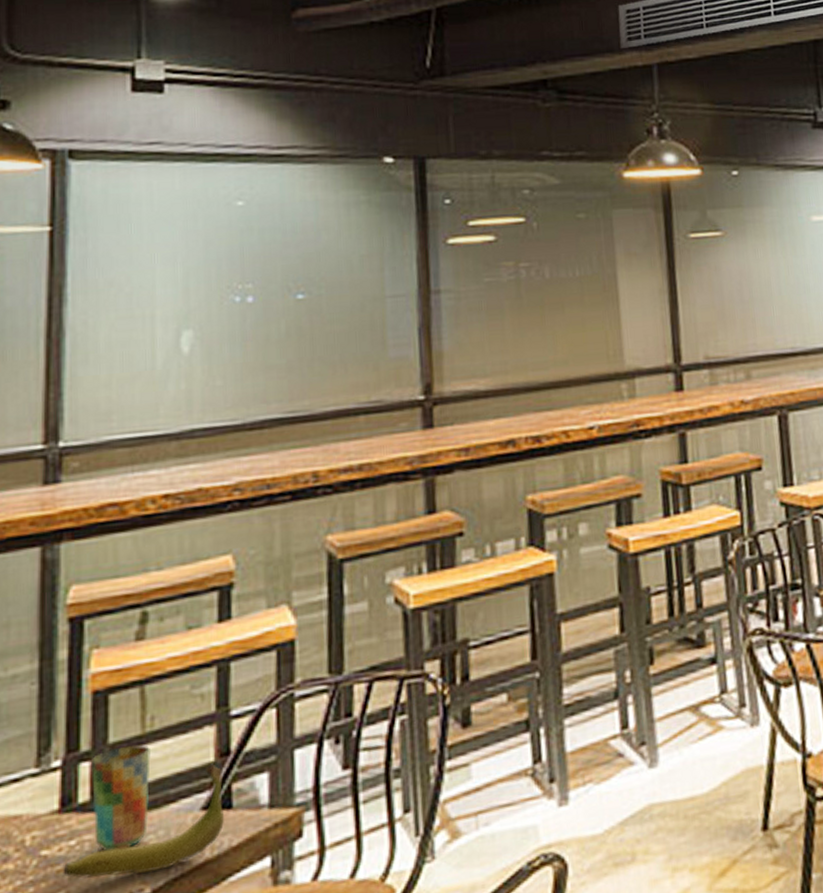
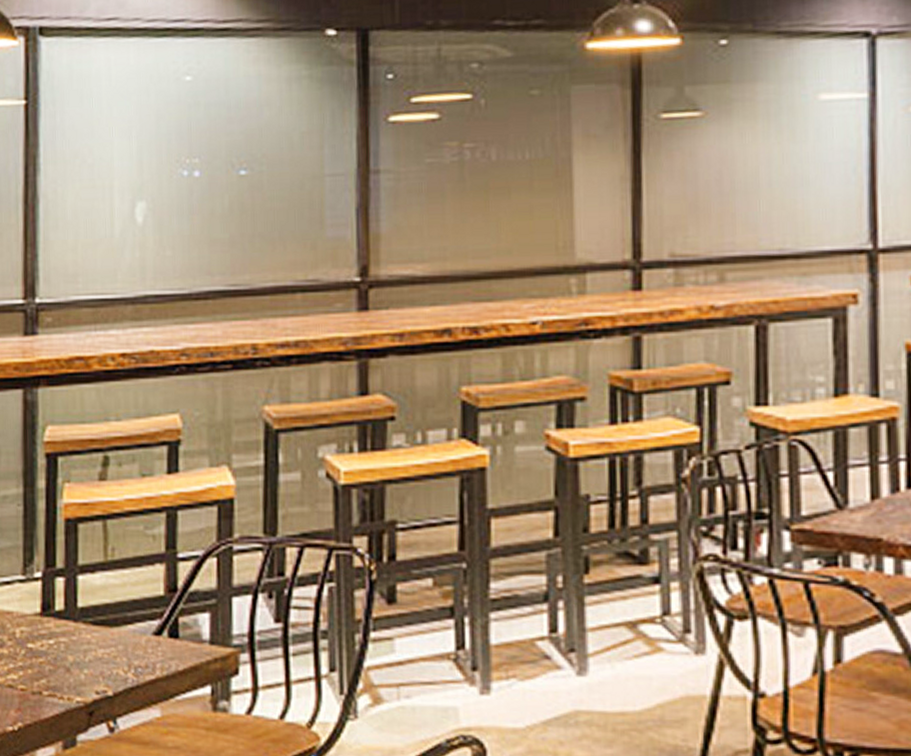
banana: present [63,763,225,879] -> none [44,596,173,679]
cup: present [92,744,152,851] -> none [65,569,113,655]

